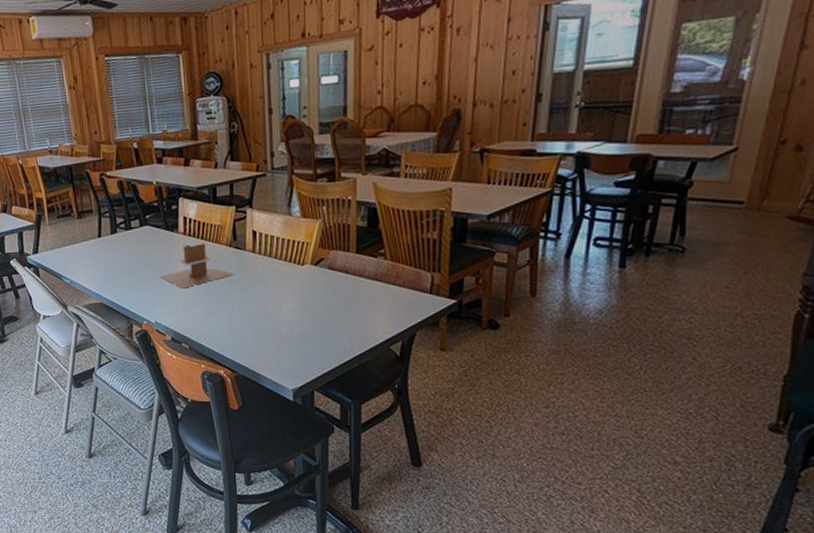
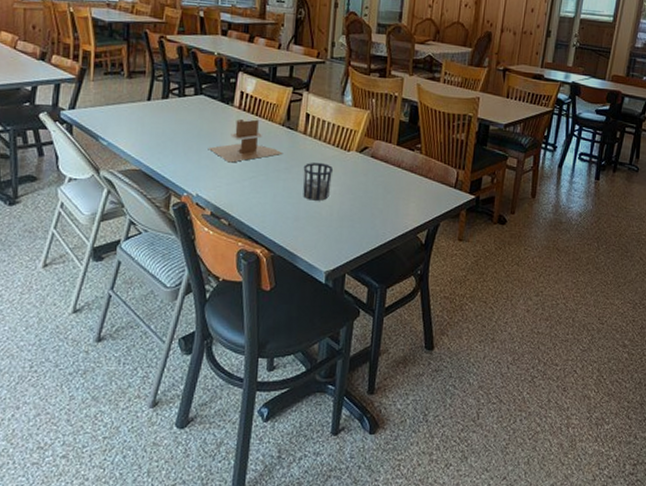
cup: none [256,280,289,319] -> present [303,163,334,201]

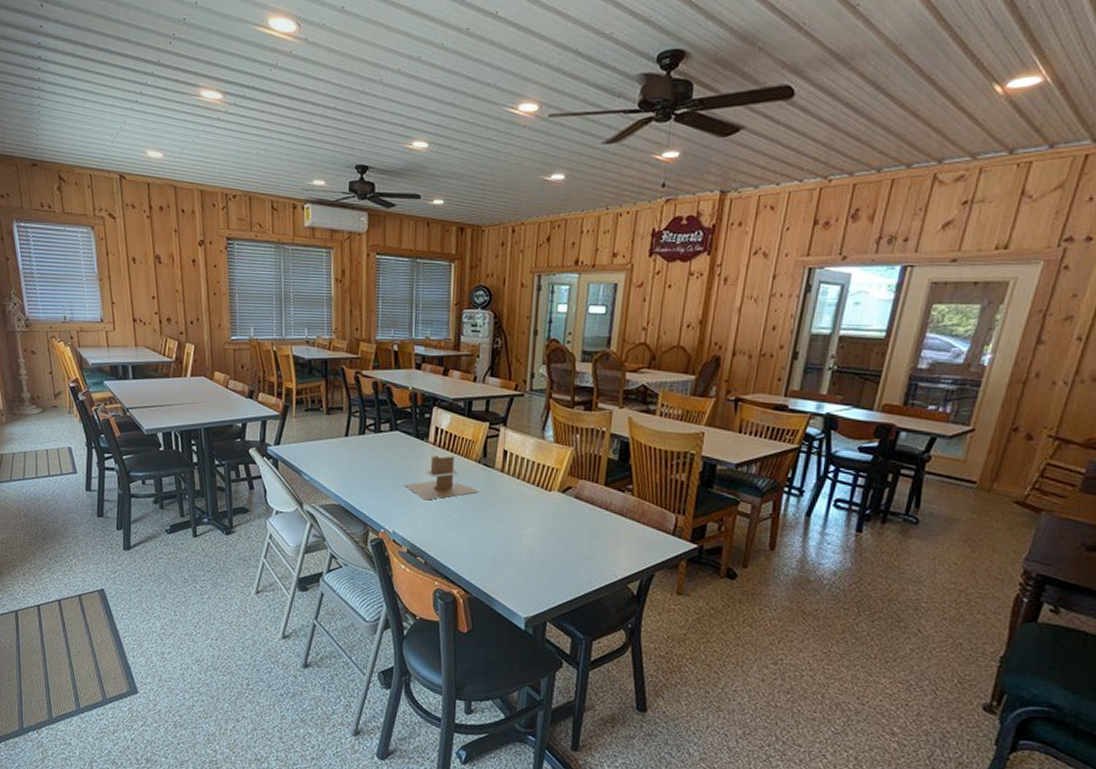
cup: present [303,163,334,201] -> none [500,502,534,543]

